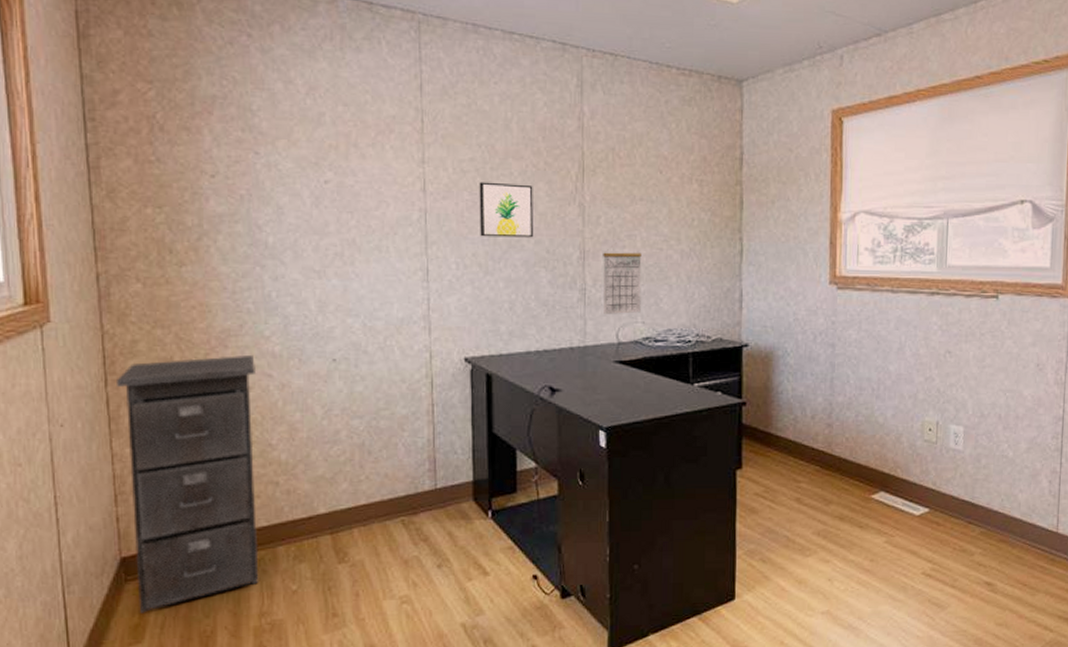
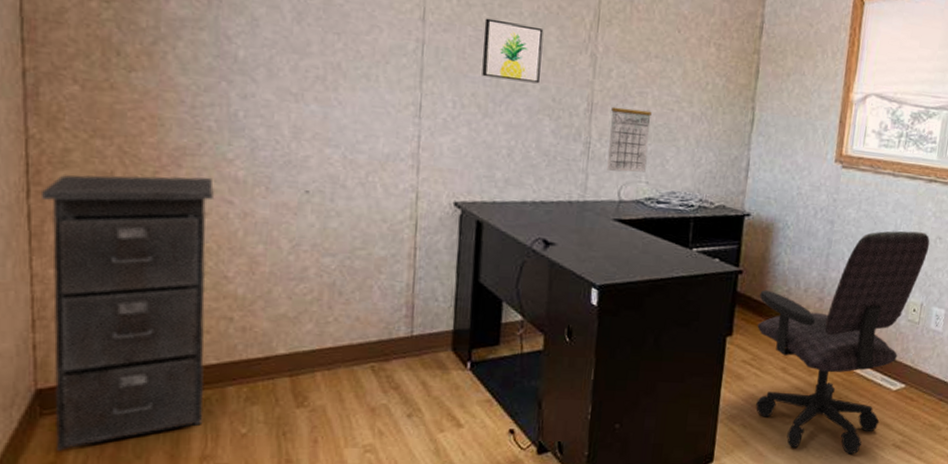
office chair: none [766,348,939,586] -> present [756,230,930,454]

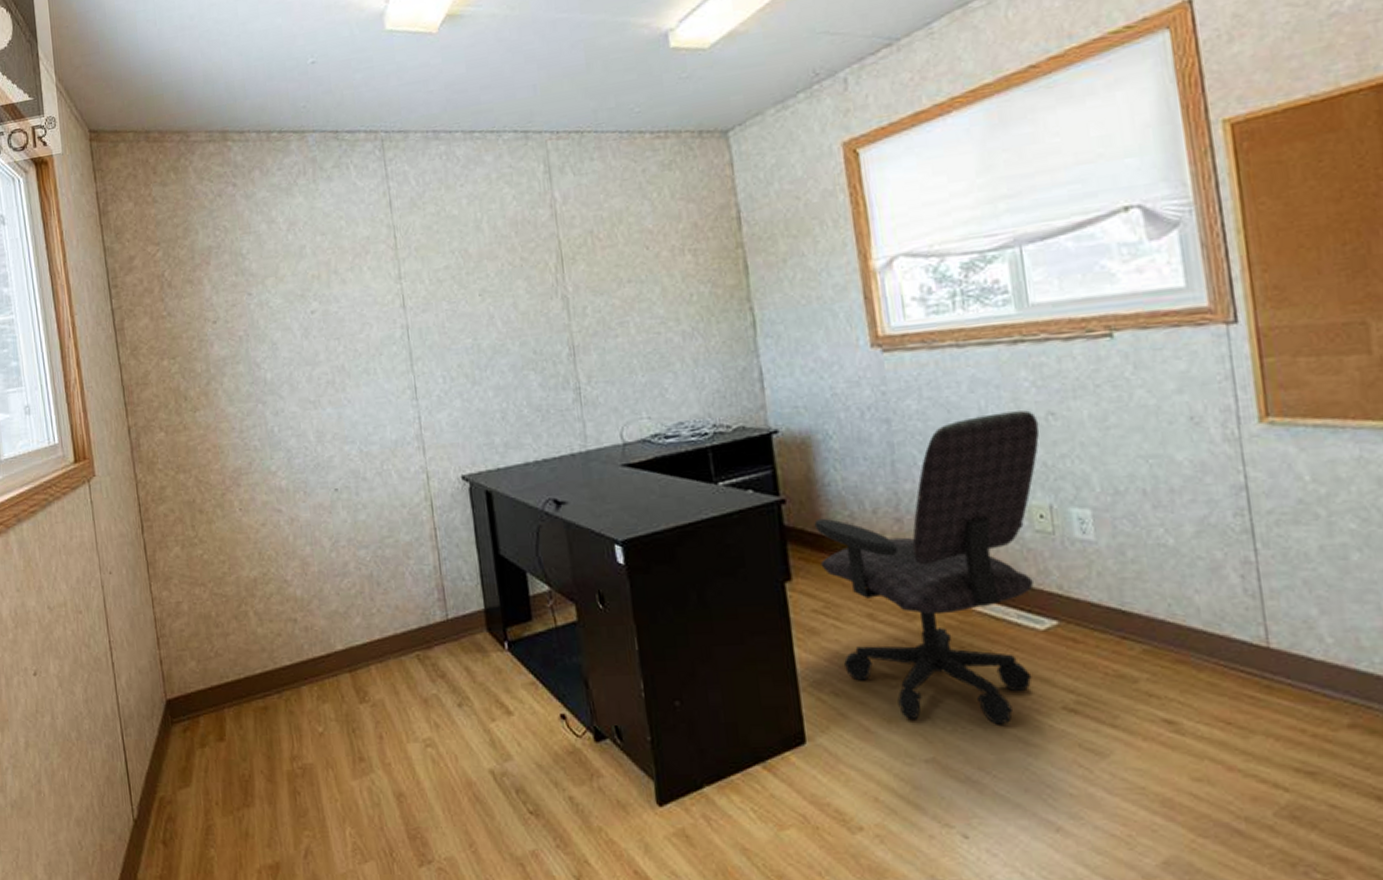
filing cabinet: present [42,175,214,451] -> none [151,491,288,756]
wall art: present [482,18,544,84] -> none [456,284,517,346]
calendar: present [607,104,652,173] -> none [594,340,645,414]

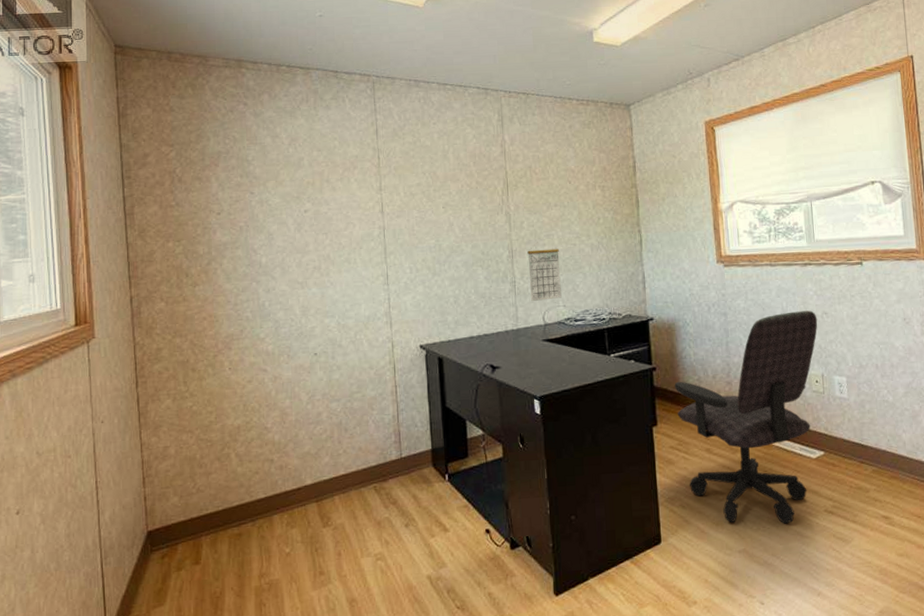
calendar: none [594,340,645,414] -> present [527,248,562,302]

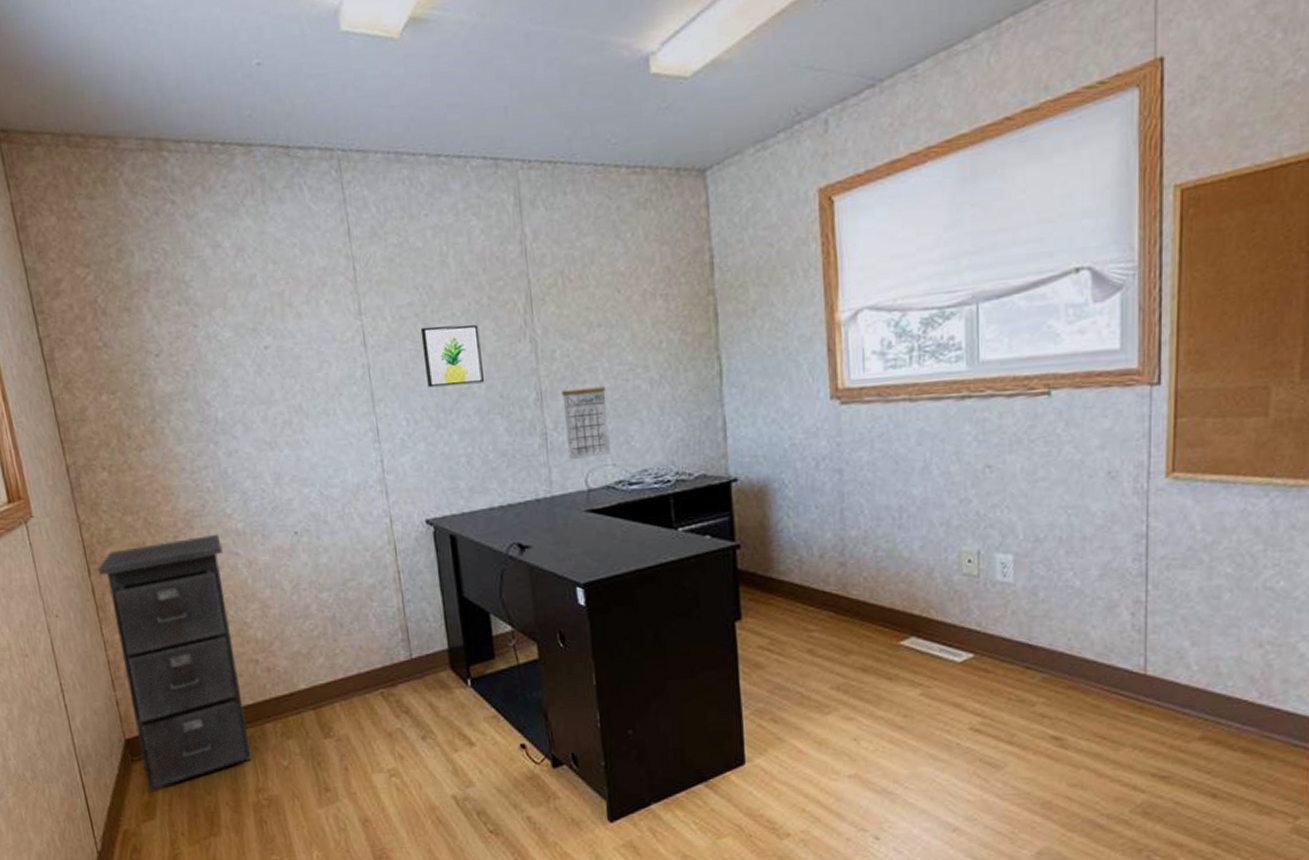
filing cabinet: none [145,354,259,579] -> present [98,533,252,792]
wall art: none [425,201,470,245] -> present [420,324,484,388]
office chair: present [674,310,818,524] -> none [765,463,976,744]

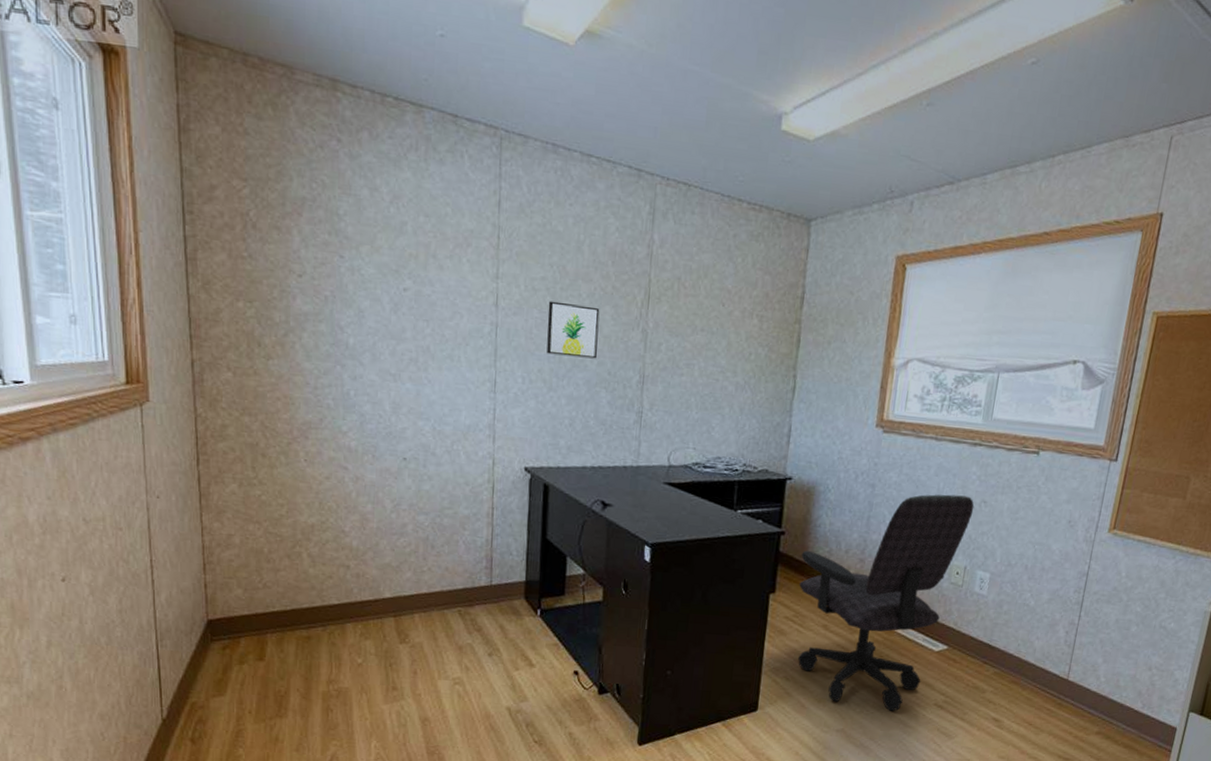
filing cabinet: present [98,533,252,792] -> none [208,446,333,670]
calendar: present [562,386,610,461] -> none [657,376,698,439]
office chair: none [765,463,976,744] -> present [798,494,974,711]

